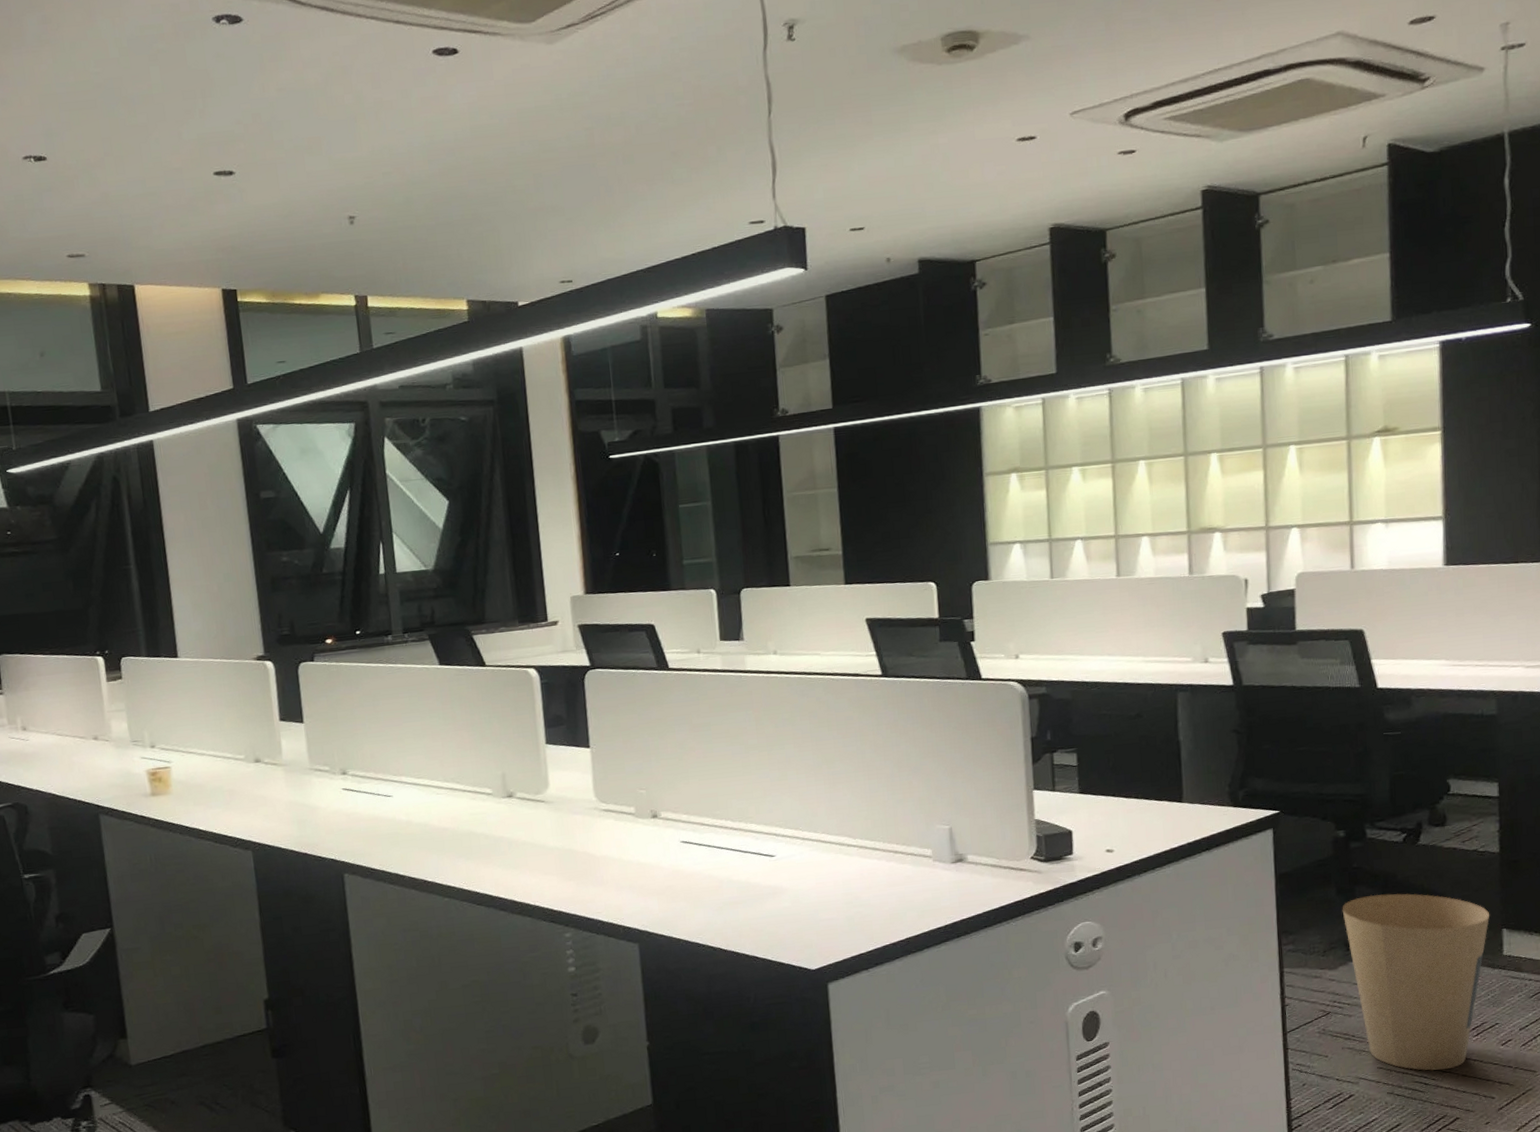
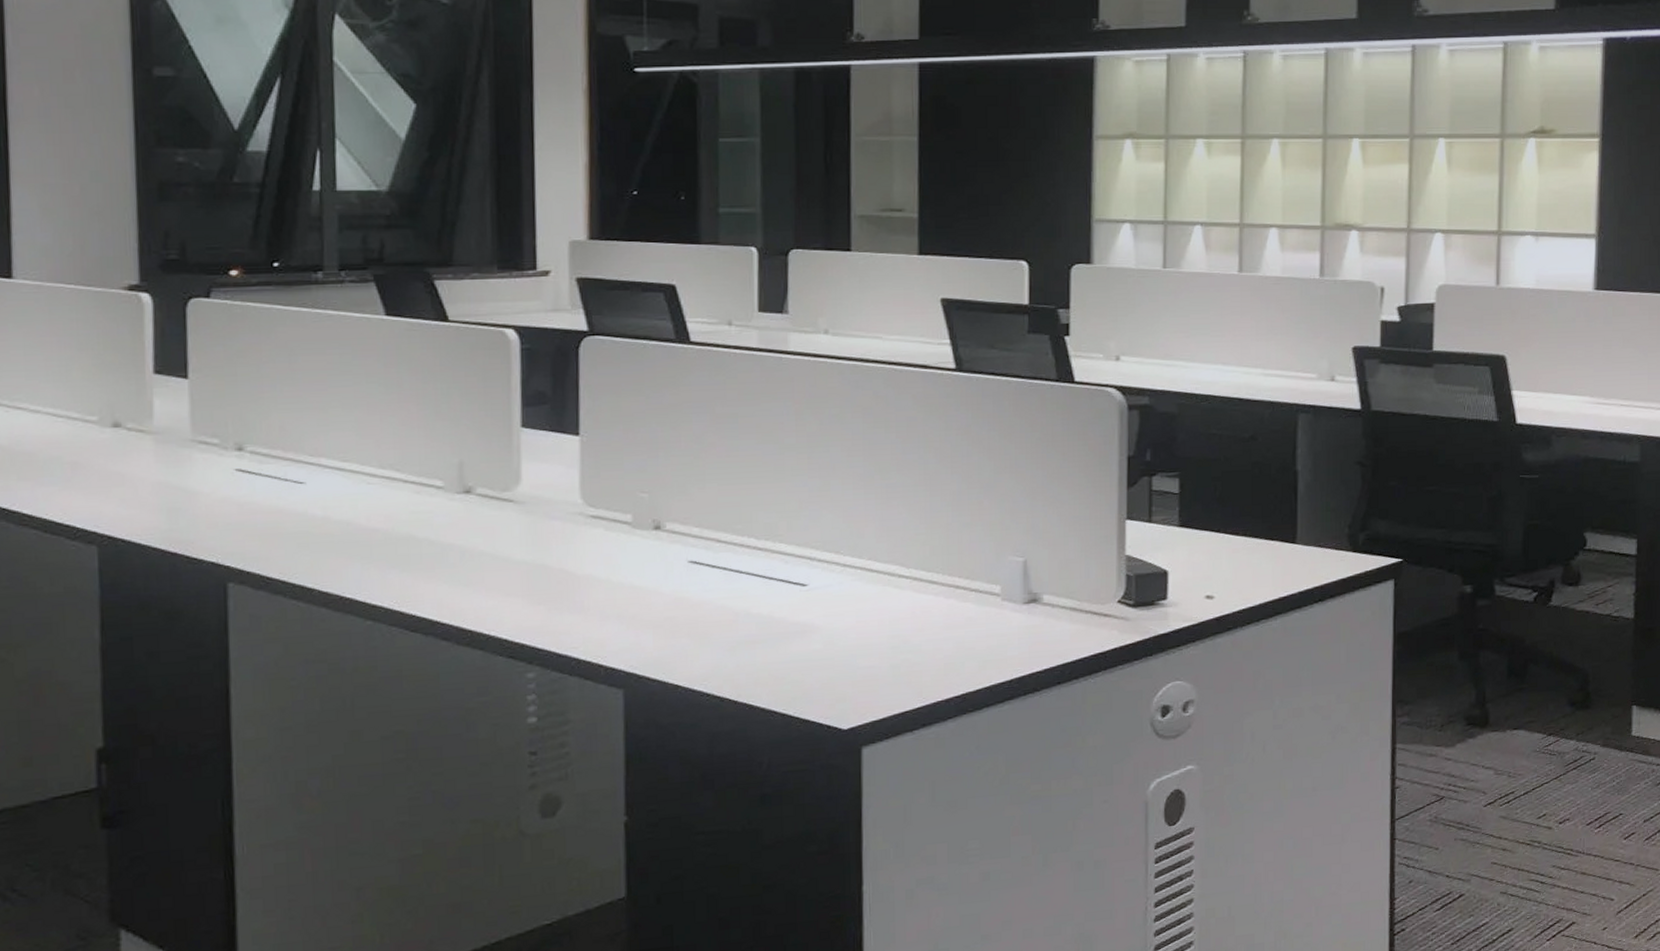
trash can: present [1342,893,1489,1071] -> none [1464,661,1619,868]

